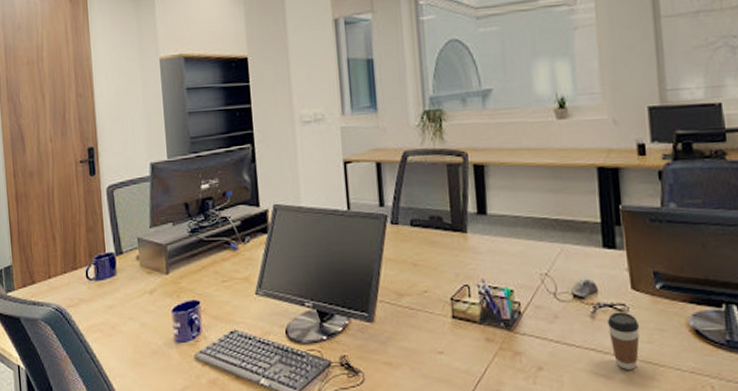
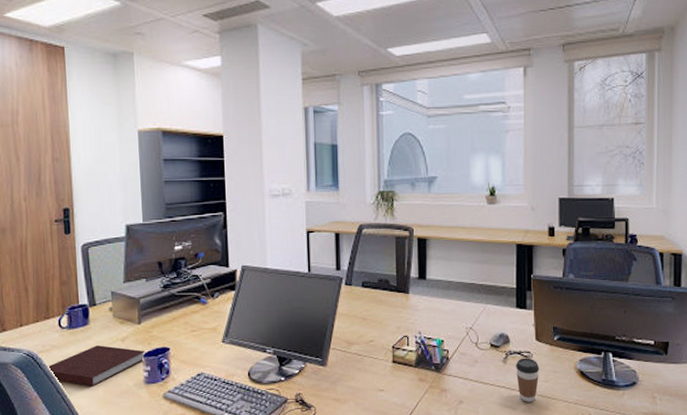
notebook: none [75,298,175,345] -> present [47,345,146,386]

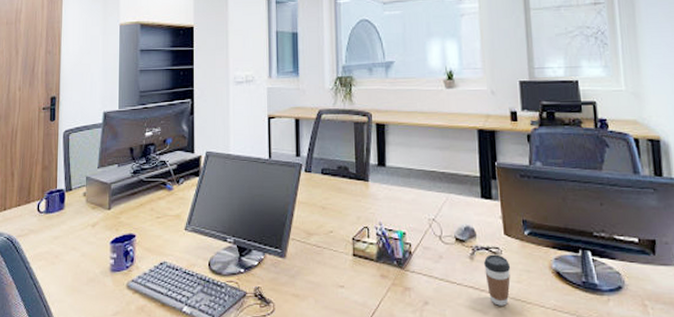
notebook: present [47,345,146,386] -> none [23,231,113,273]

